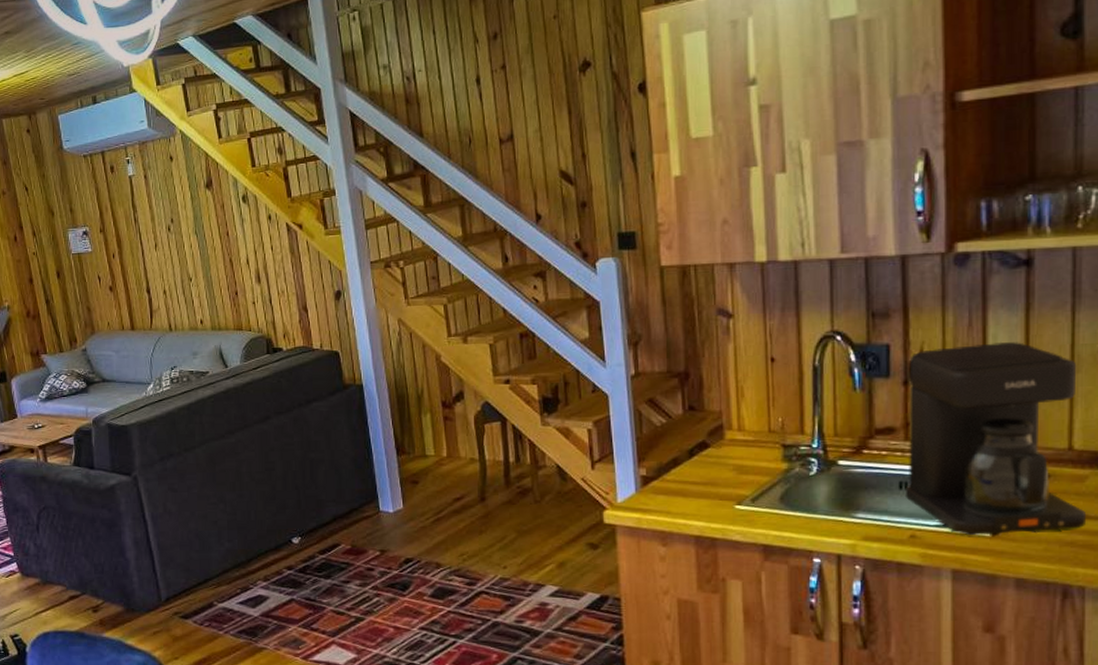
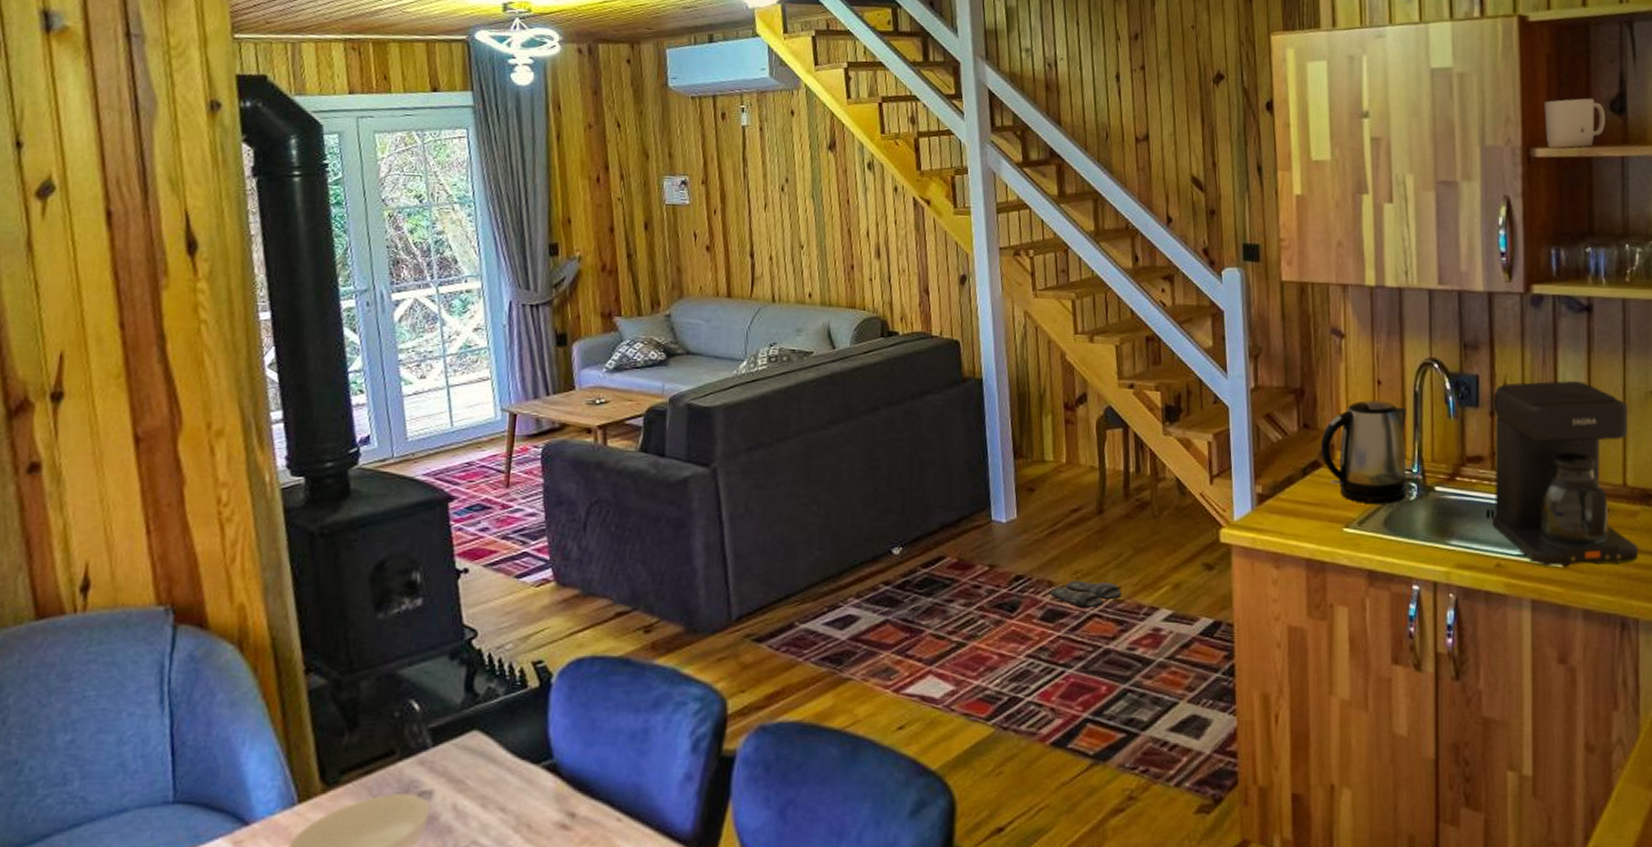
slippers: none [438,562,508,585] -> present [1050,580,1122,607]
kettle: none [708,378,807,482] -> present [1320,400,1408,505]
mug: none [973,24,1055,90] -> present [1544,98,1606,149]

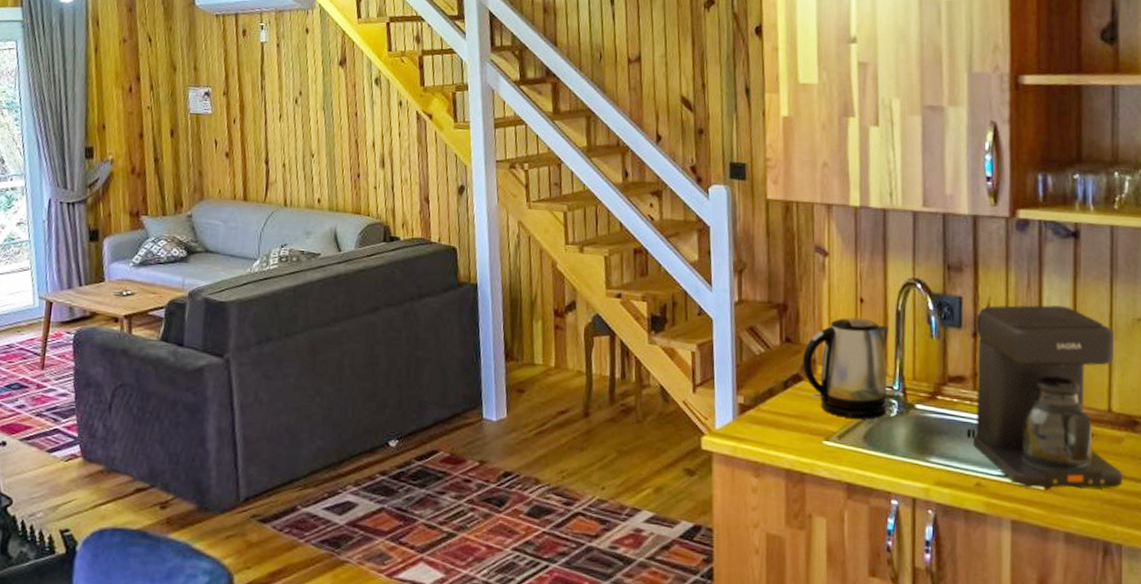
slippers: present [1050,580,1122,607] -> none [536,479,605,506]
mug: present [1544,98,1606,149] -> none [1033,27,1096,77]

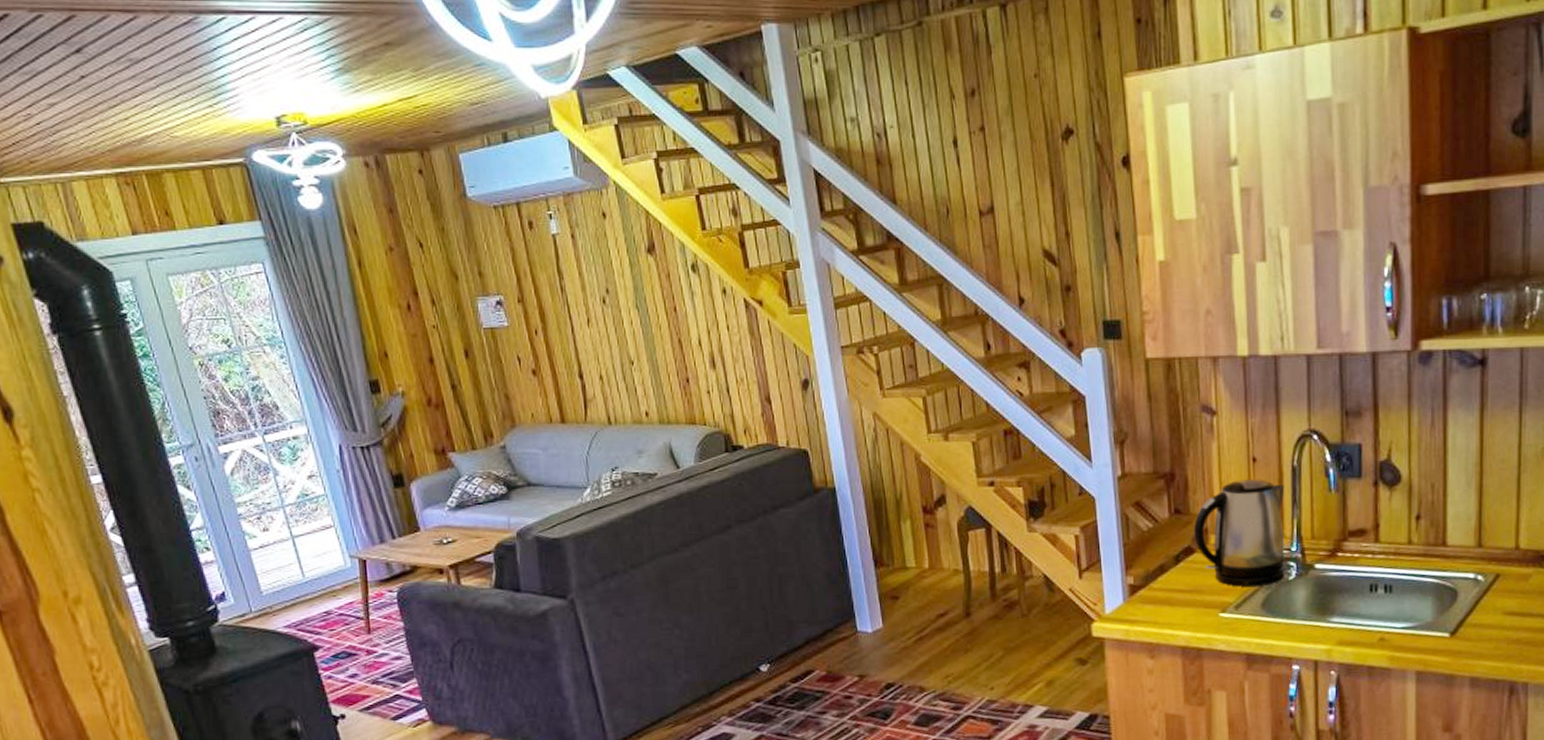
coffee maker: present [972,304,1123,489] -> none [1375,441,1530,636]

